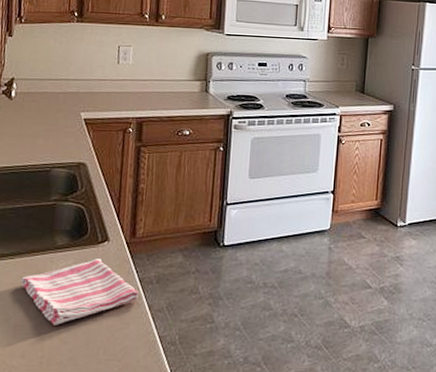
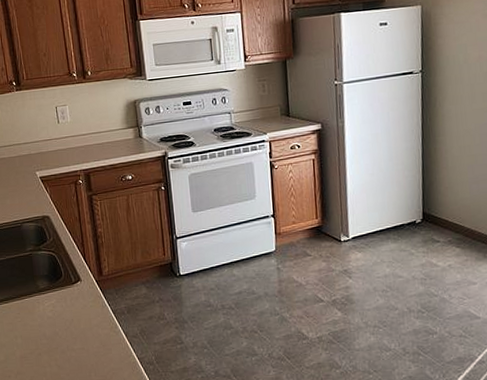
dish towel: present [21,259,140,325] -> none [17,297,115,355]

